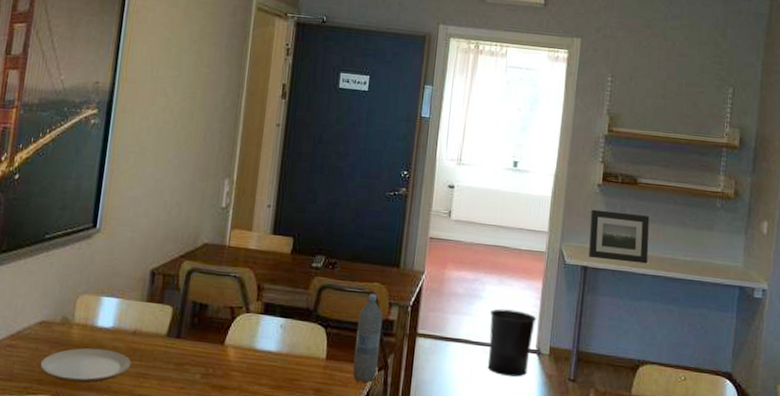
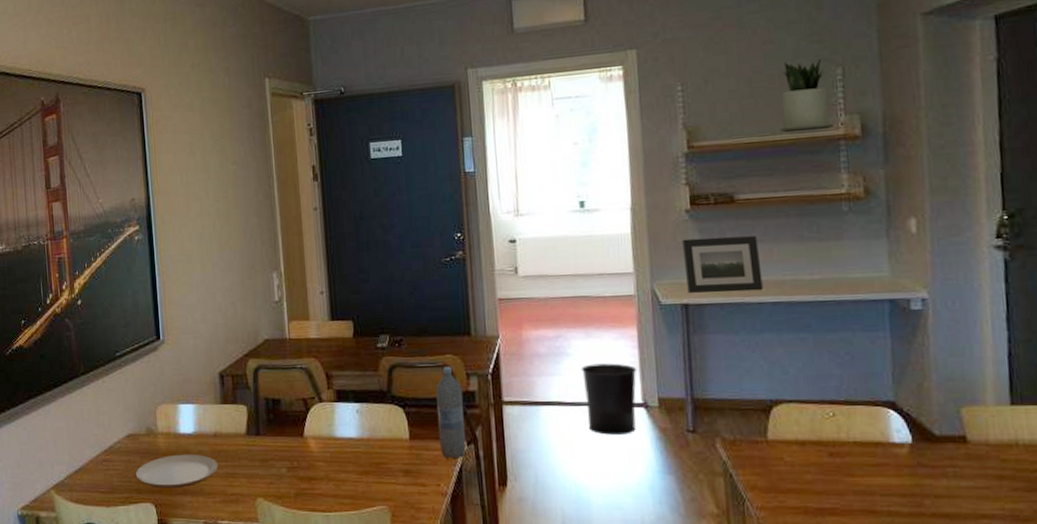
planter: none [680,74,722,137] -> present [779,58,834,133]

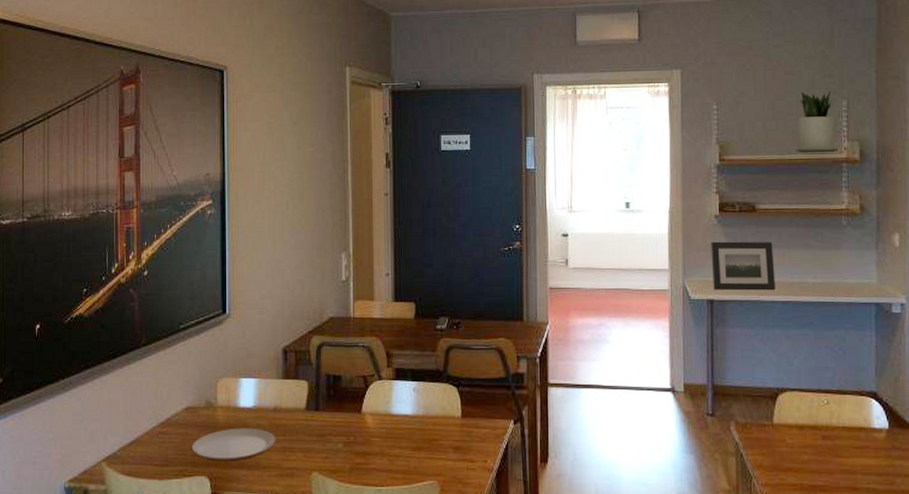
water bottle: present [435,366,466,460] -> none [488,349,514,437]
waste bin: present [580,363,637,435] -> none [618,351,667,416]

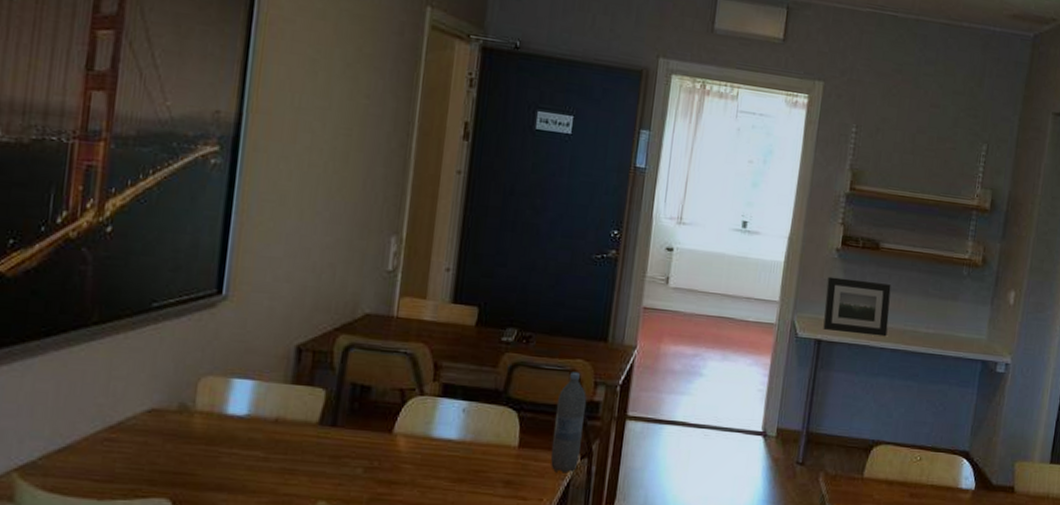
plate: present [191,428,276,462] -> none [151,440,274,483]
water bottle: none [488,349,514,437] -> present [550,372,587,474]
planter: present [794,91,839,153] -> none [928,128,975,199]

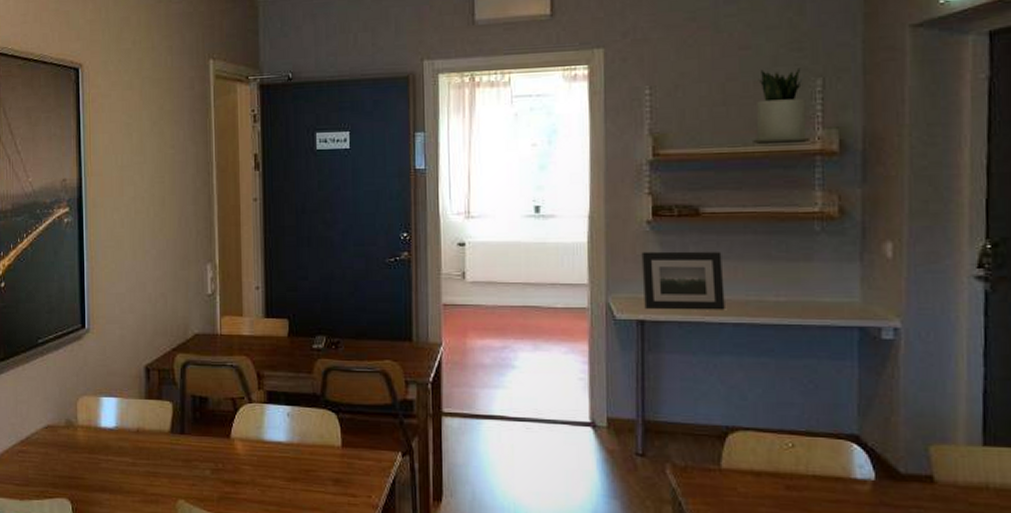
water bottle: present [550,372,587,474] -> none [371,373,401,471]
planter: none [928,128,975,199] -> present [751,67,811,145]

